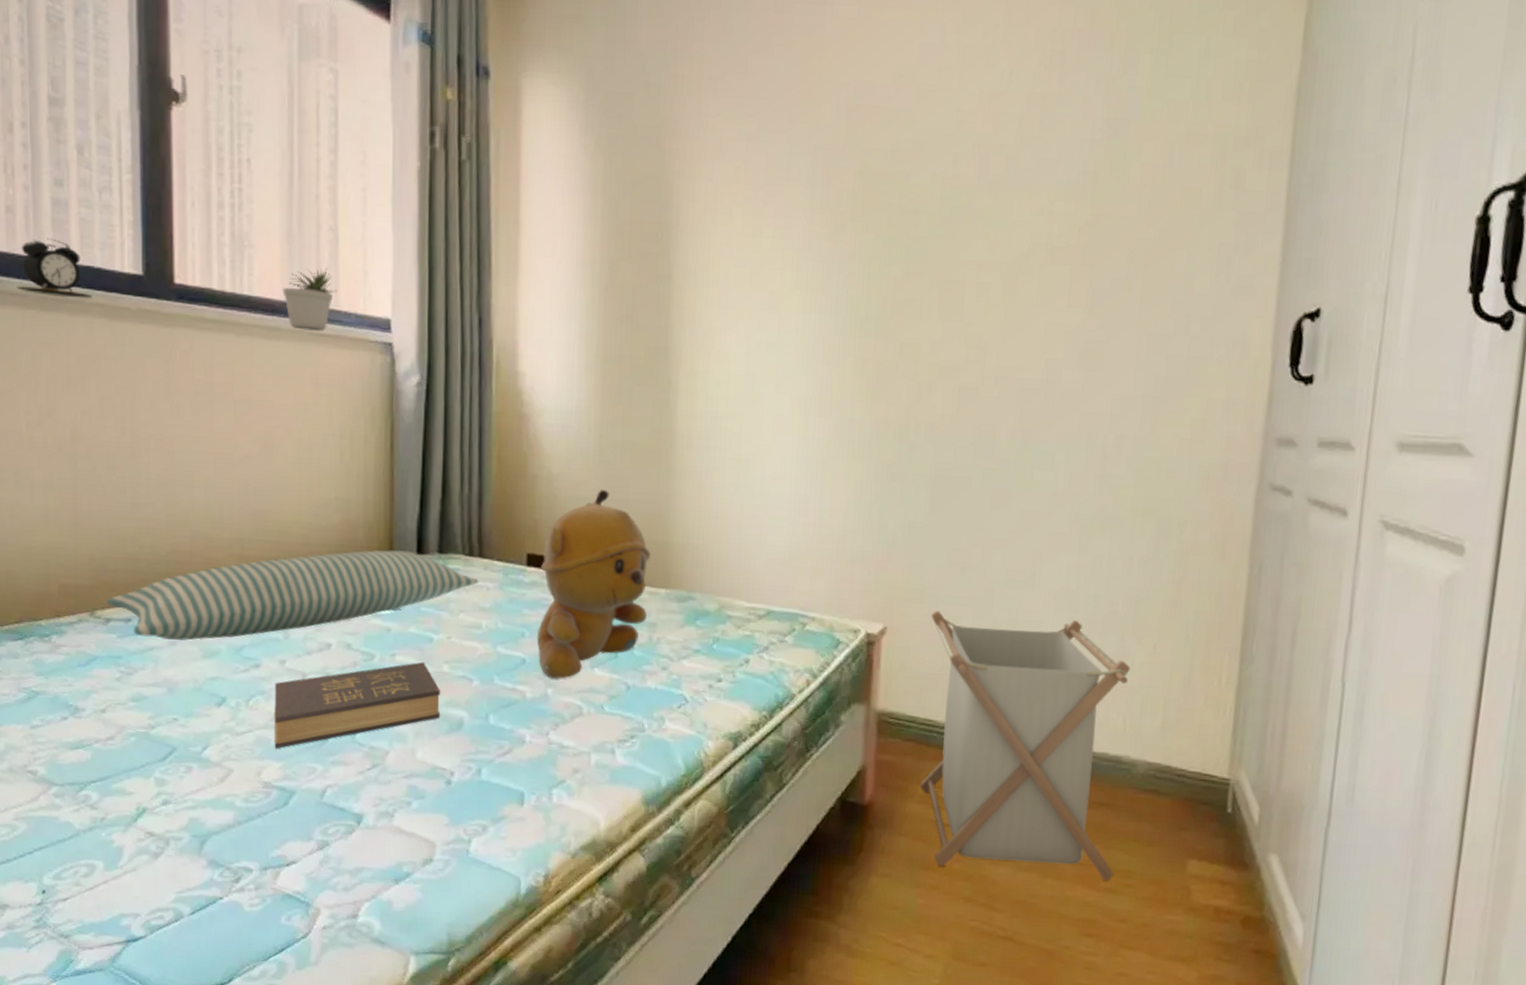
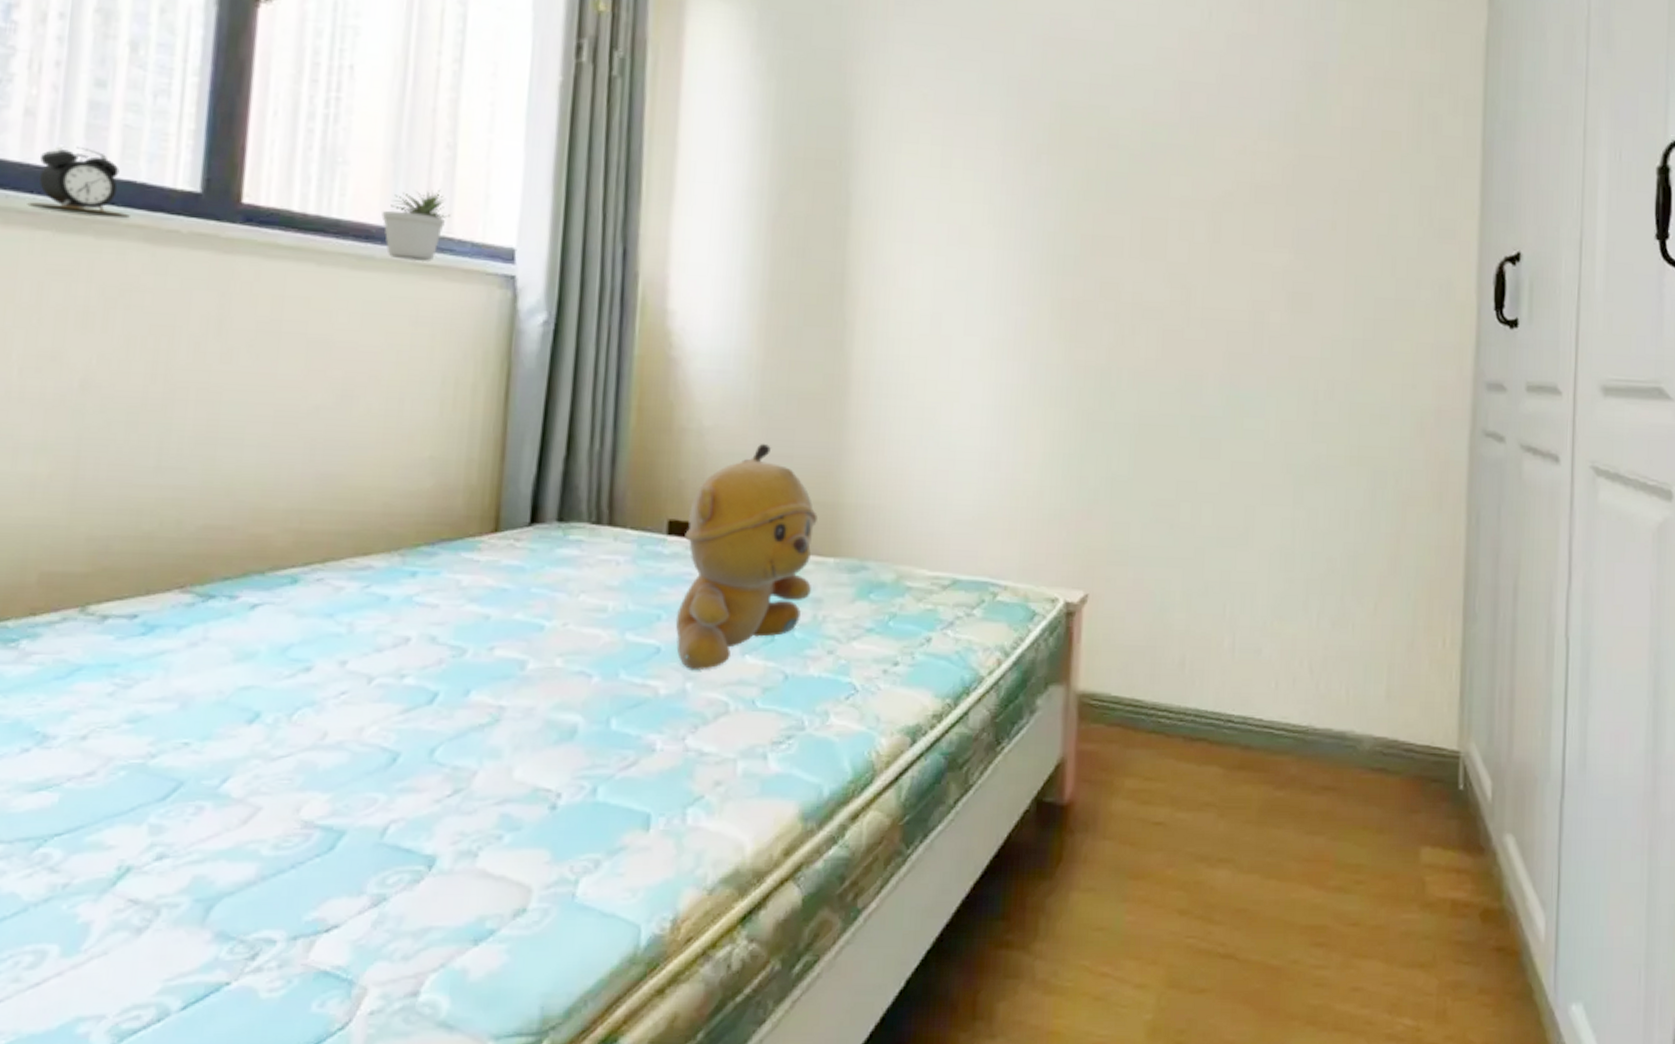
pillow: present [106,549,479,641] -> none [104,518,607,641]
hardback book: present [274,661,441,749] -> none [322,655,551,777]
laundry basket: present [920,611,1130,880] -> none [1126,574,1351,877]

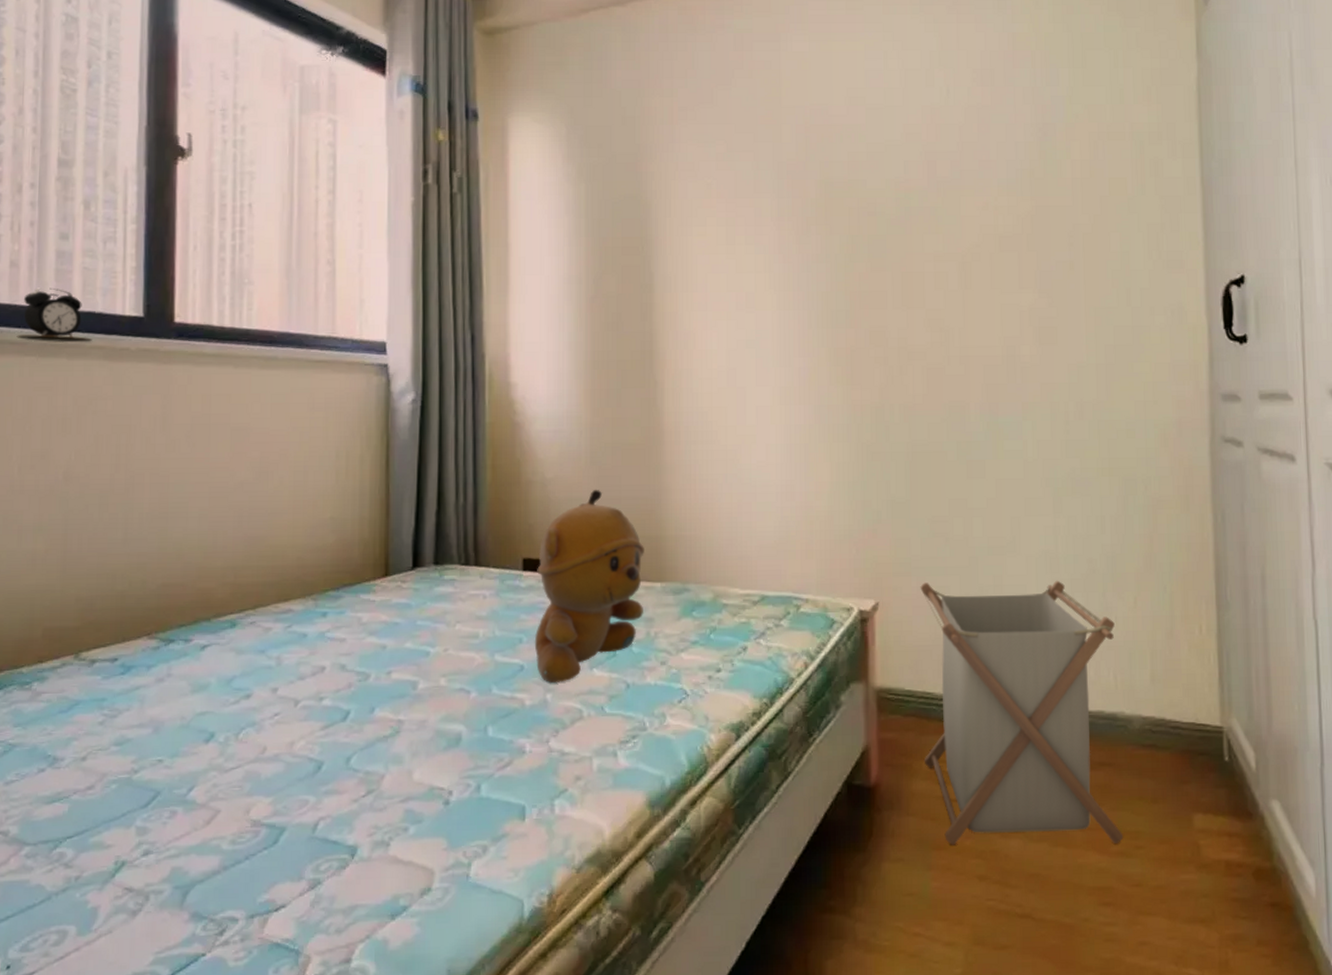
potted plant: present [381,190,450,262] -> none [281,299,333,359]
laundry basket: none [1126,574,1351,877] -> present [920,580,1124,845]

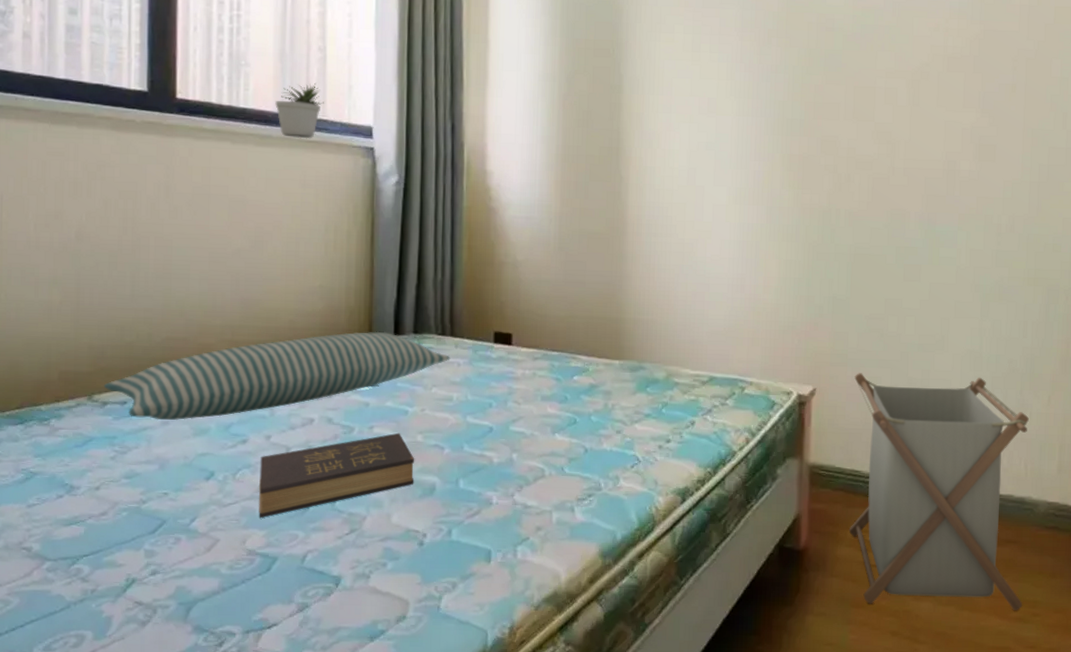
alarm clock: present [16,287,92,343] -> none [30,59,100,113]
pillow: none [92,564,475,678] -> present [103,331,451,420]
hardback book: none [264,677,438,784] -> present [259,432,415,519]
potted plant: none [281,299,333,359] -> present [275,83,324,139]
stuffed bear: present [534,489,644,684] -> none [502,272,605,445]

